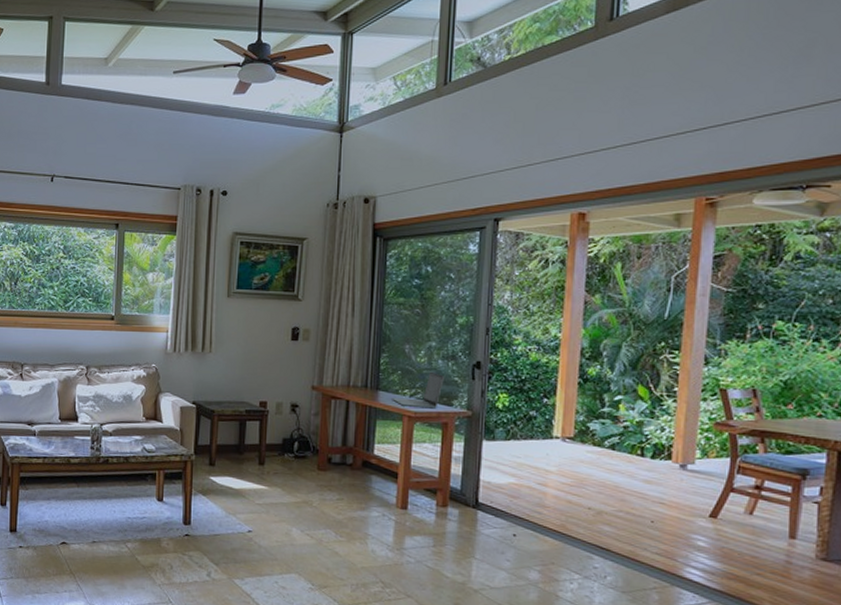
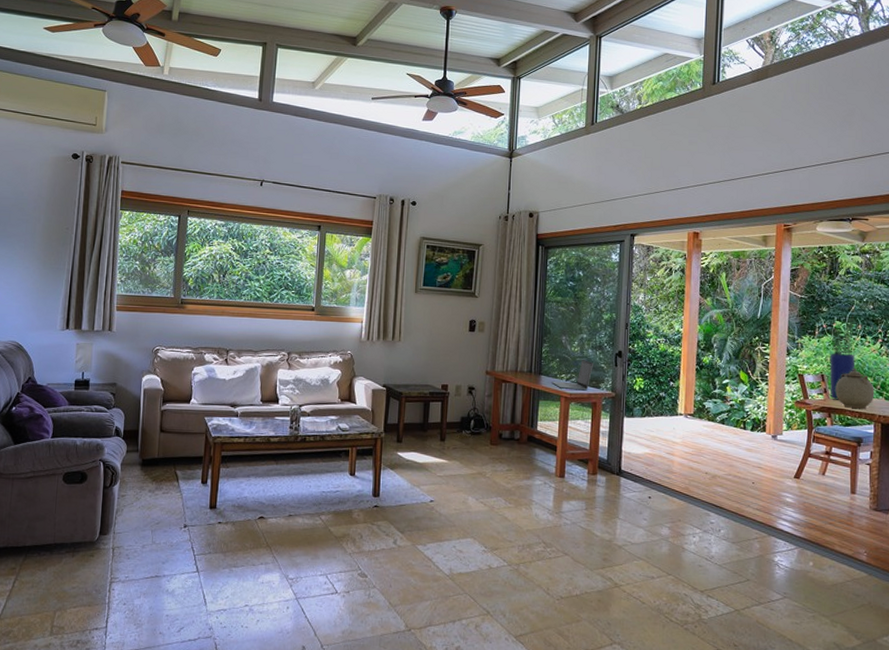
vase: none [764,310,806,422] -> present [829,313,856,400]
teapot: none [772,380,830,432] -> present [835,368,875,409]

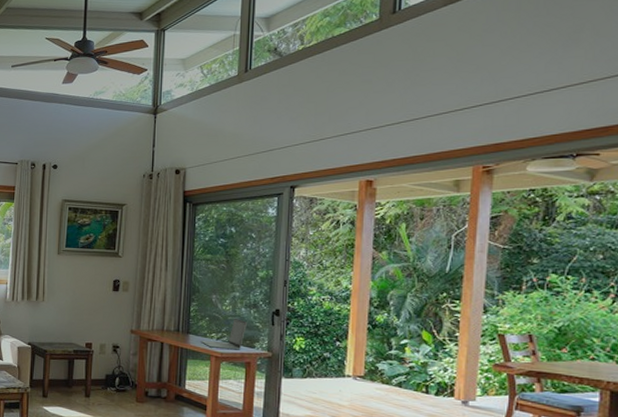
vase: present [829,313,856,400] -> none [540,265,578,364]
teapot: present [835,368,875,409] -> none [547,327,602,374]

